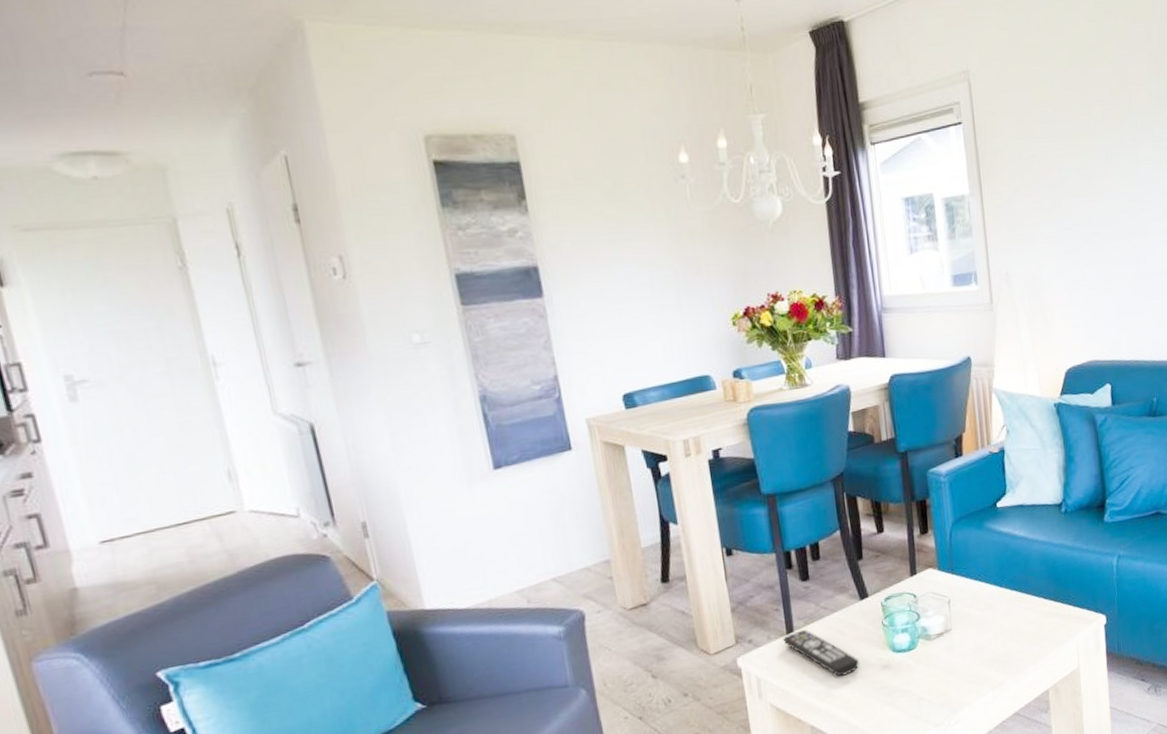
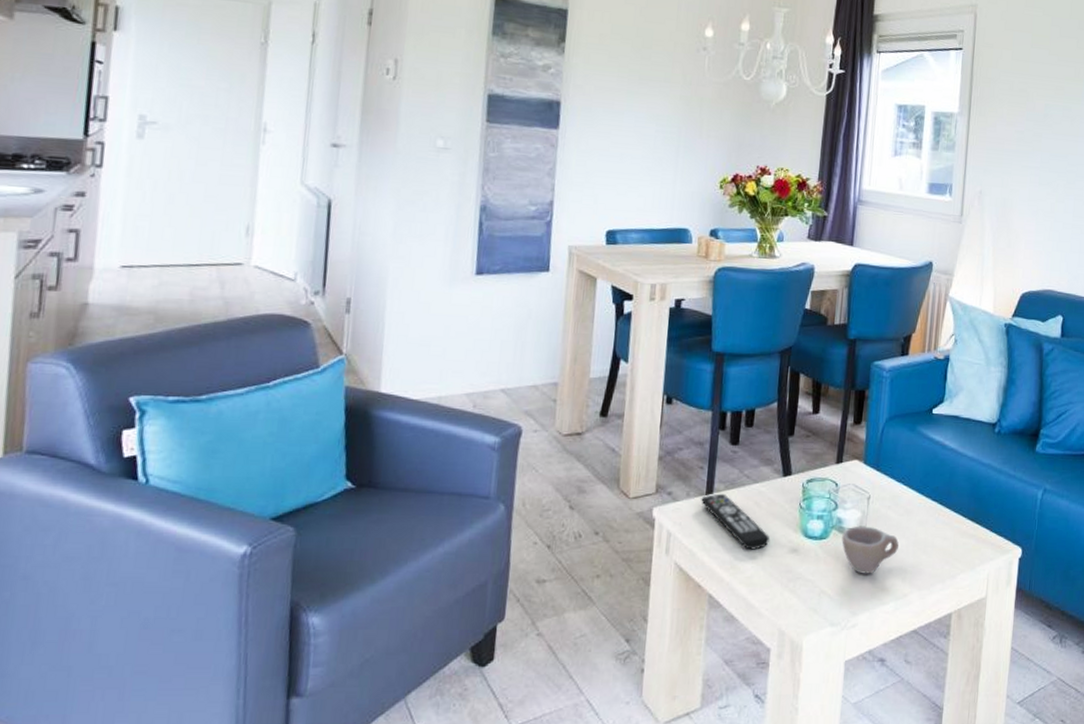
cup: none [929,628,987,674] -> present [842,526,899,574]

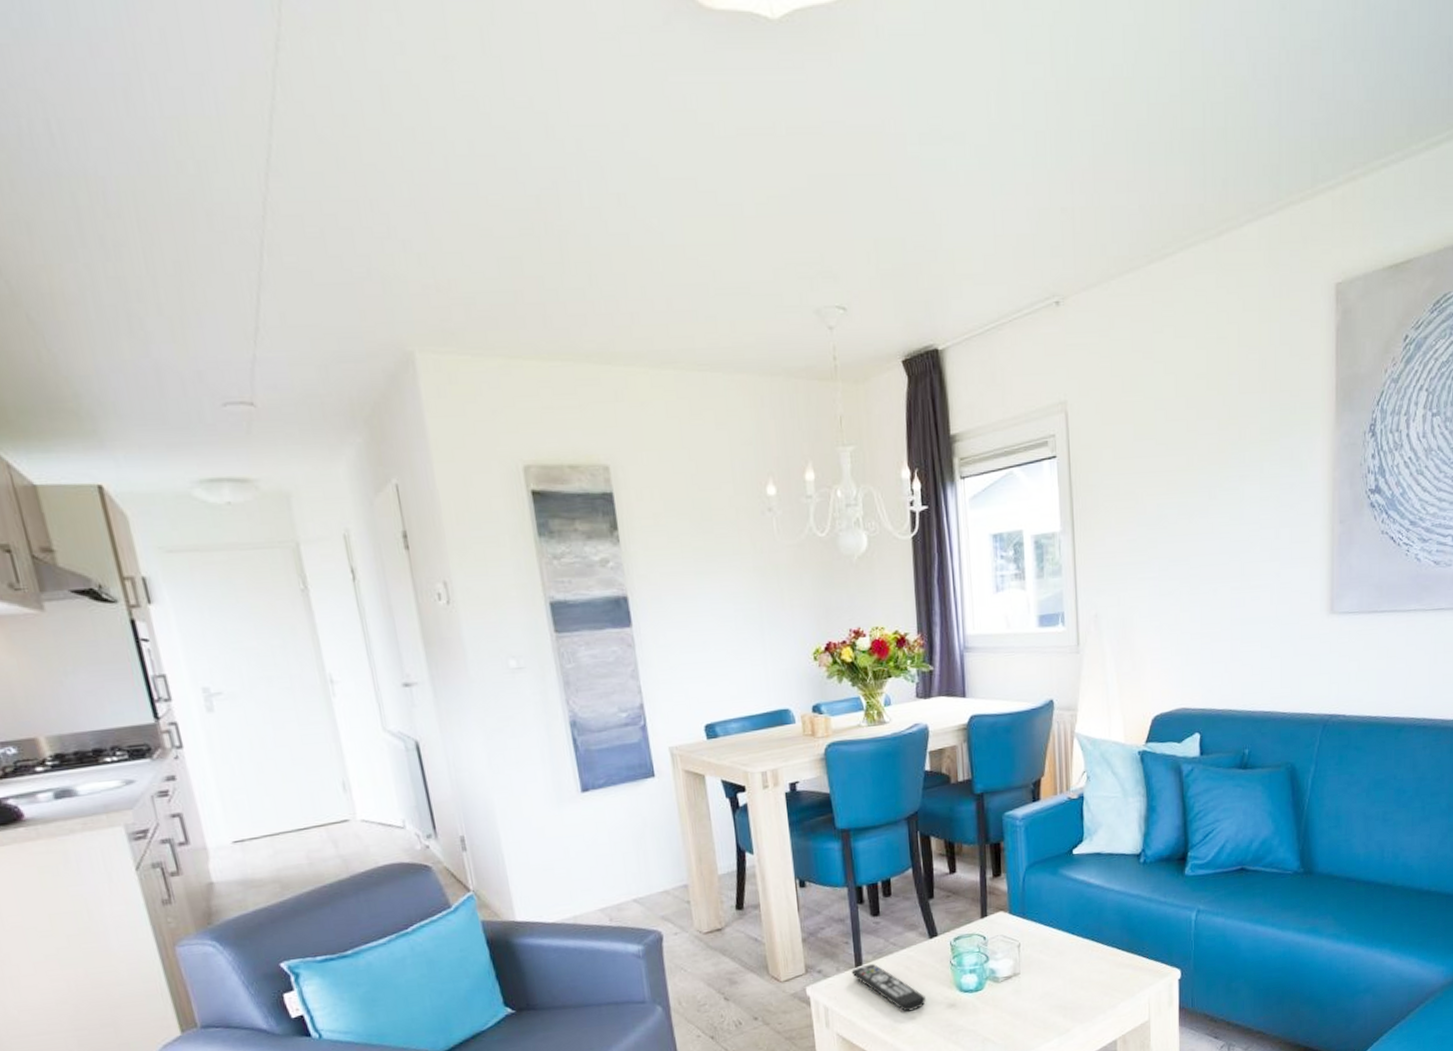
cup: present [842,526,899,574] -> none [997,972,1055,1017]

